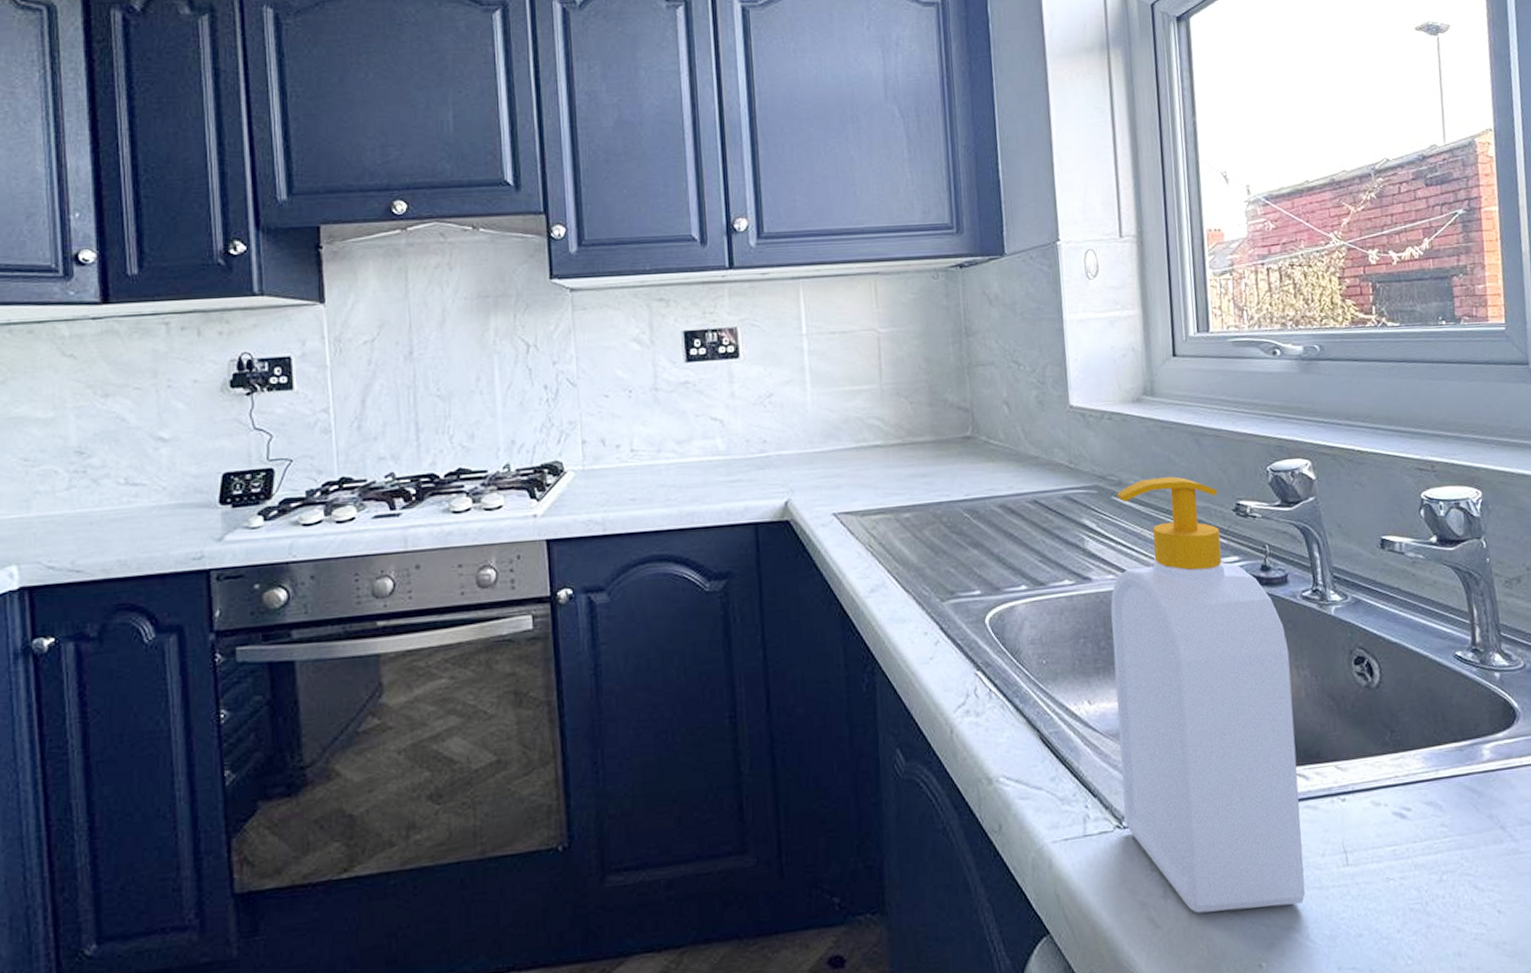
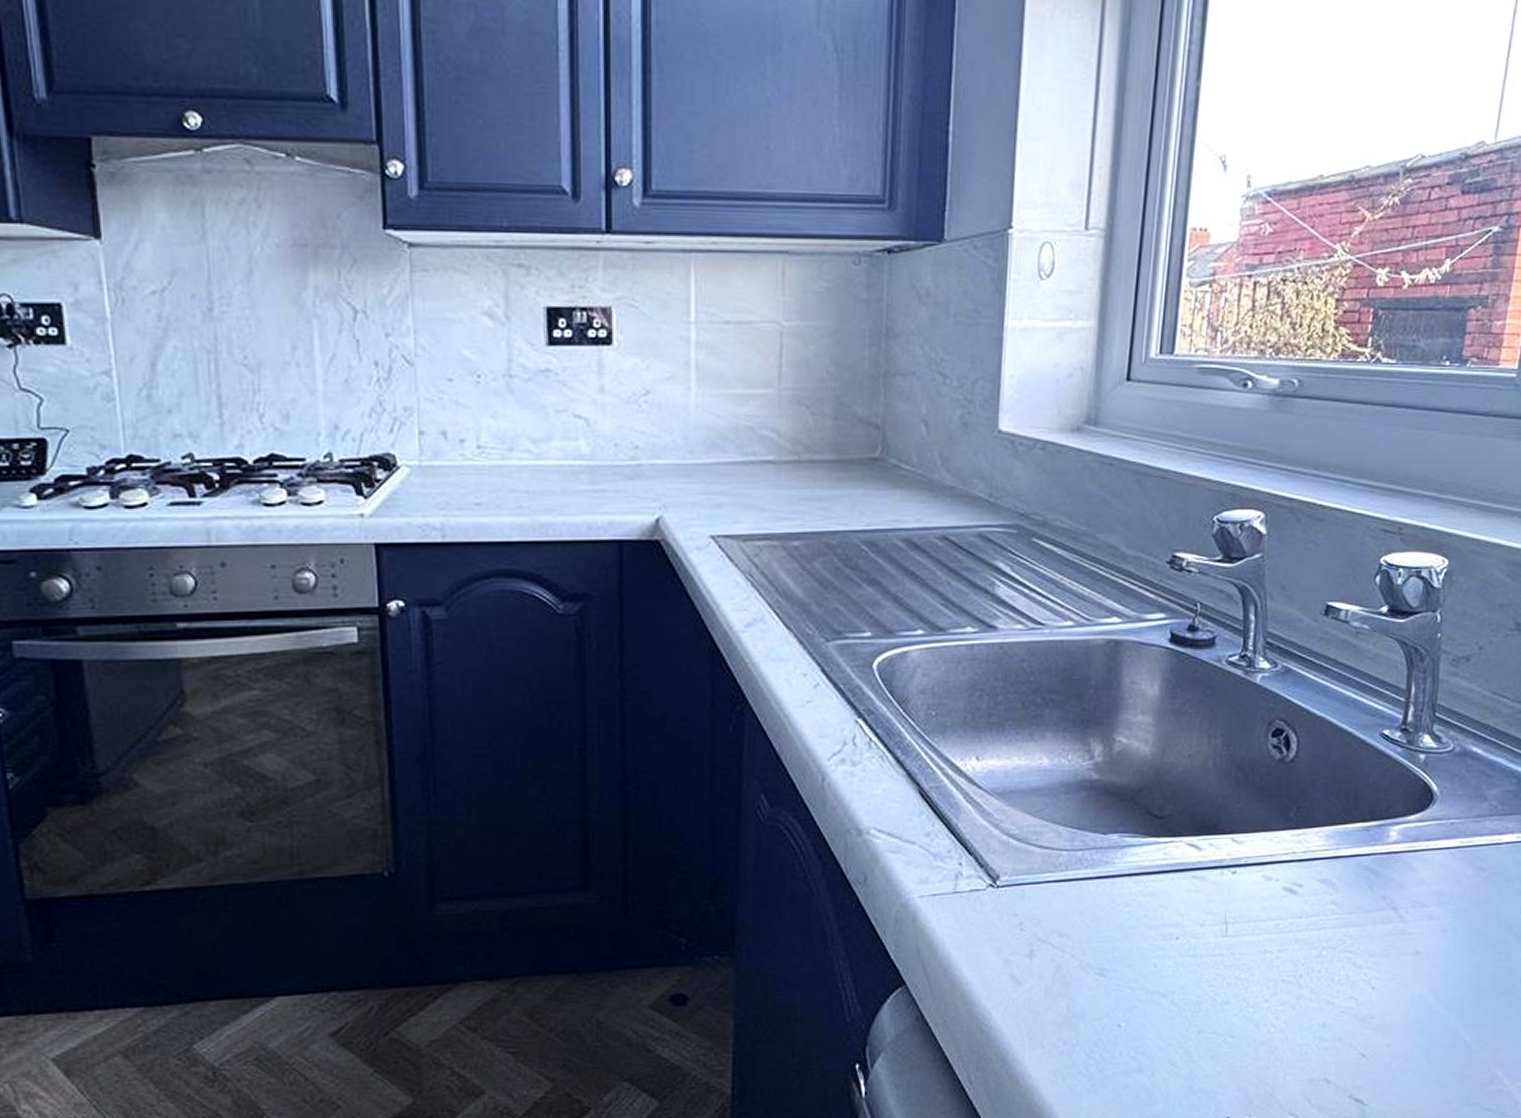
soap bottle: present [1110,476,1306,914] -> none [999,520,1203,974]

